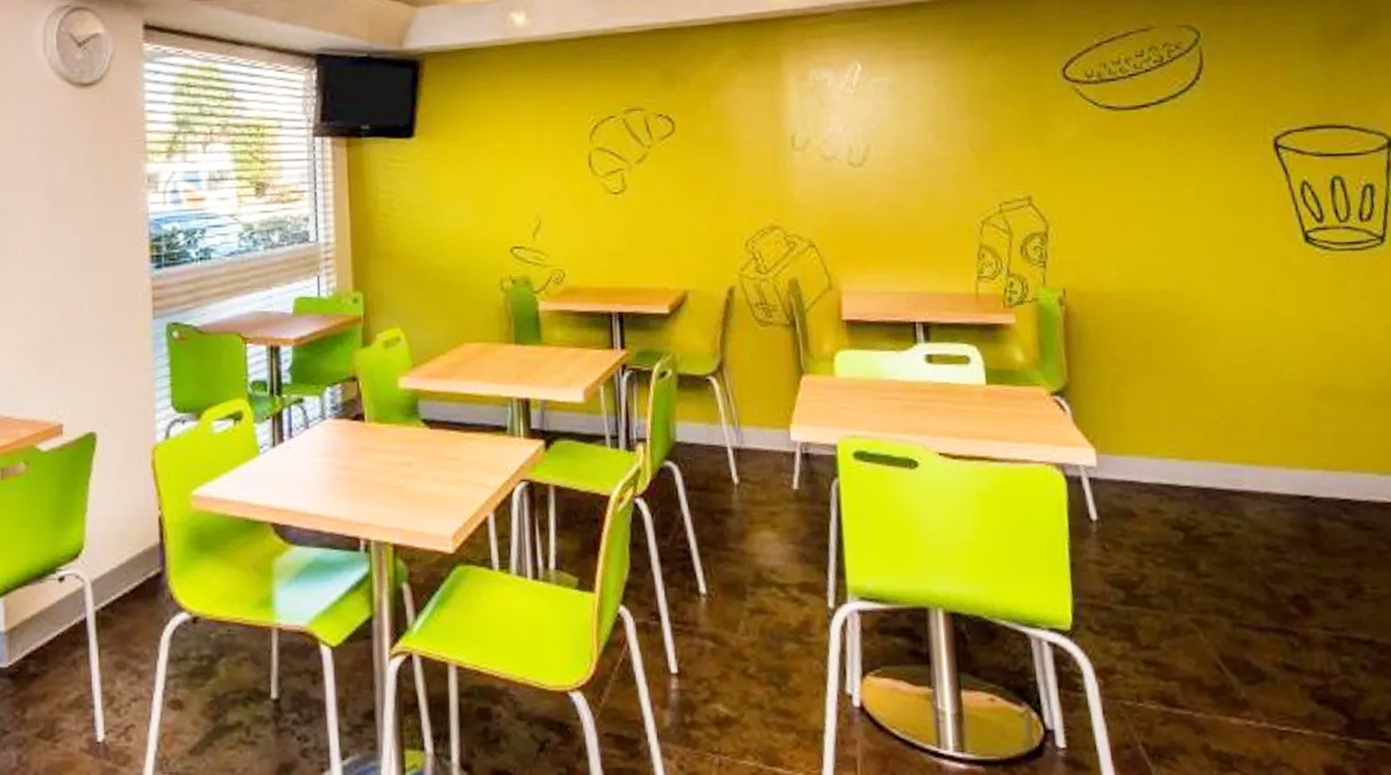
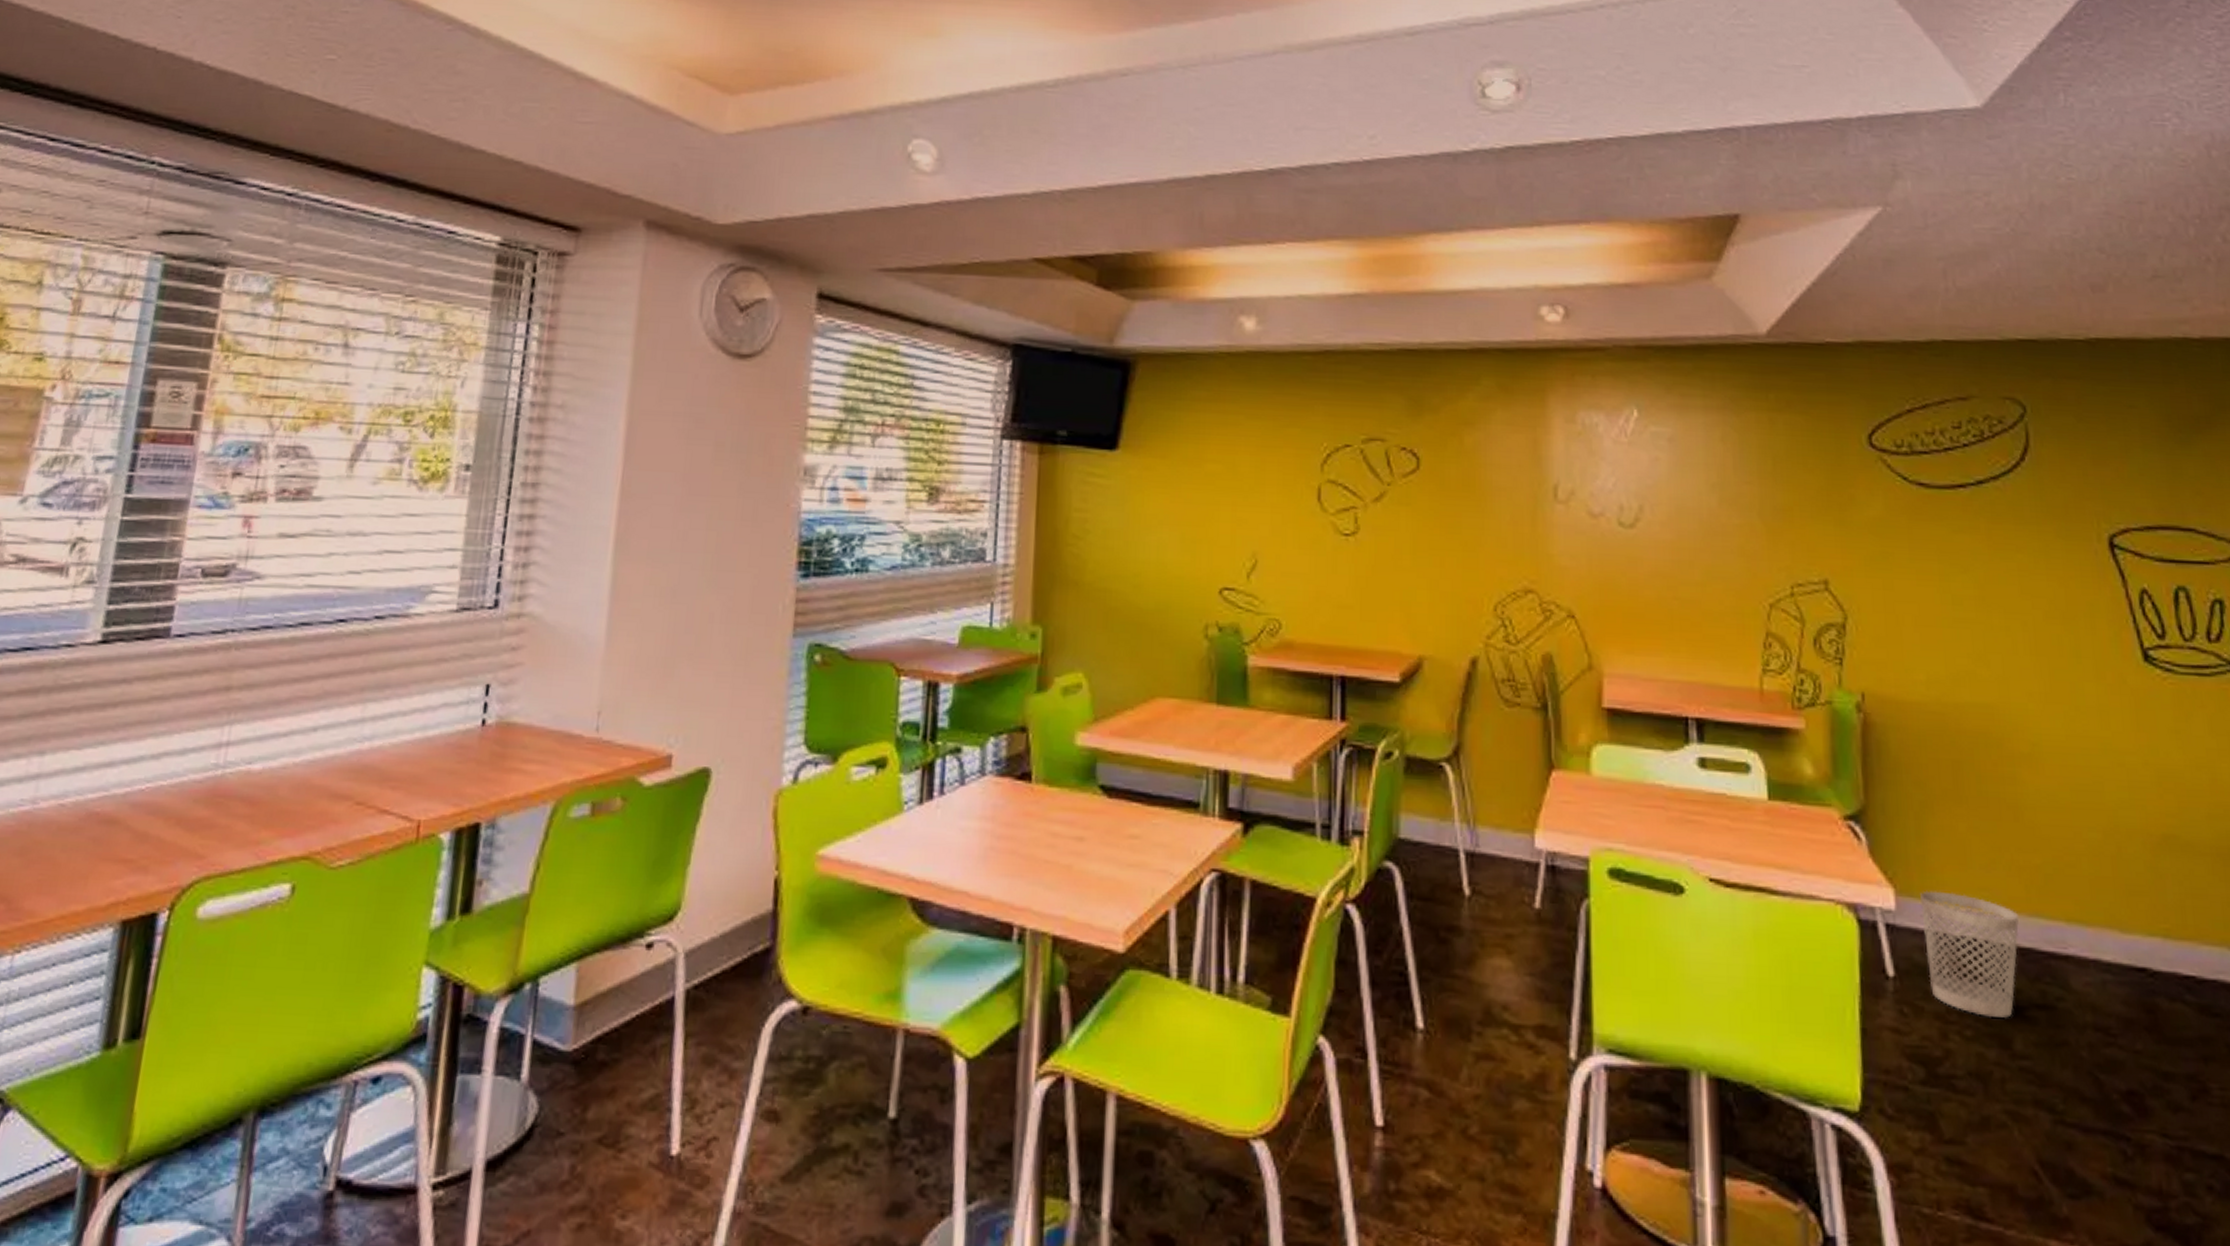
wastebasket: none [1117,447,1202,546] -> present [1919,890,2019,1018]

